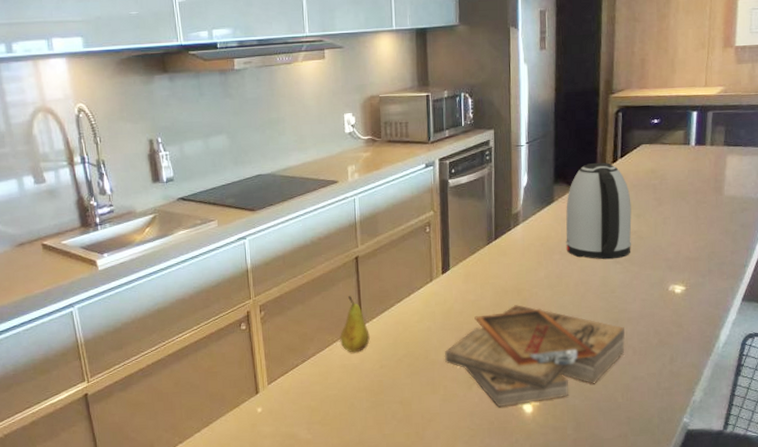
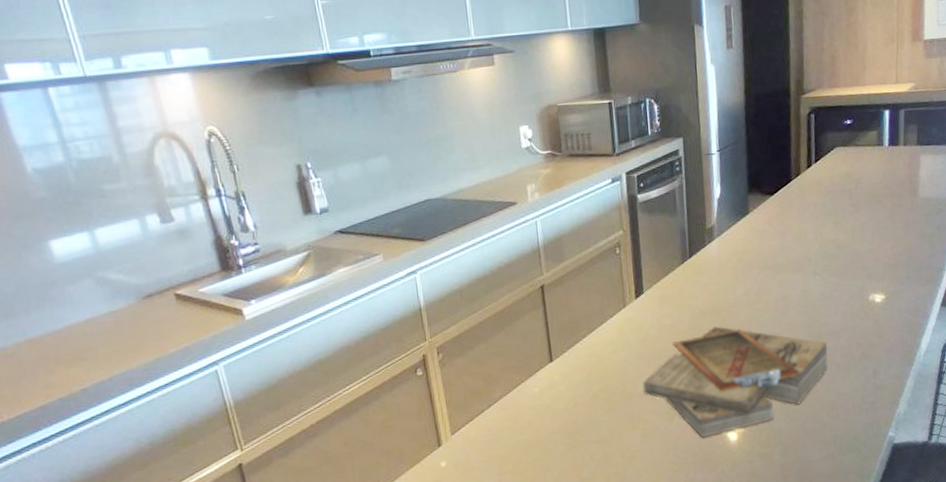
fruit: present [340,296,370,353] -> none [528,329,562,392]
kettle: present [566,162,632,260] -> none [761,168,830,272]

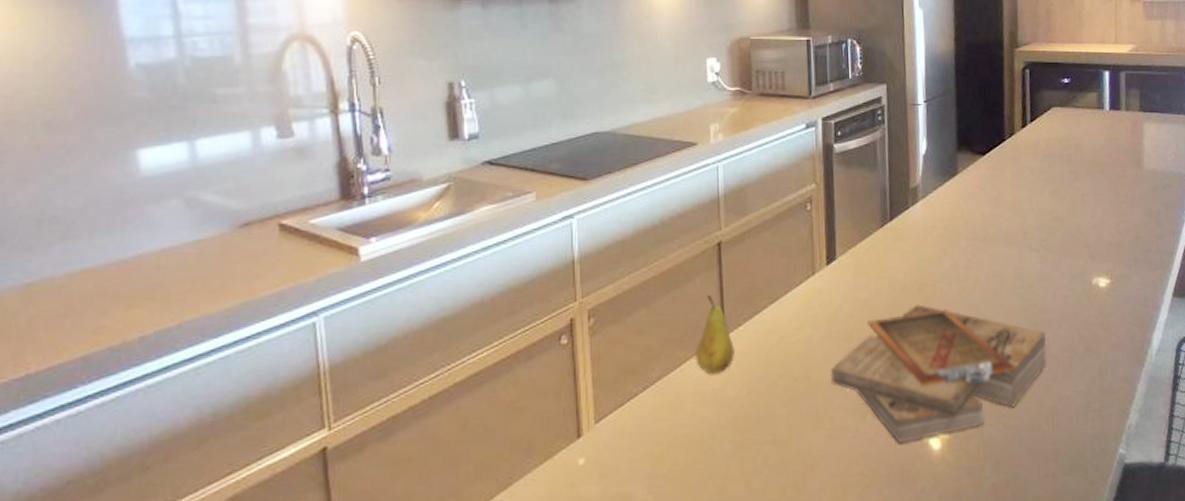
fruit: none [528,329,562,392] -> present [695,295,735,374]

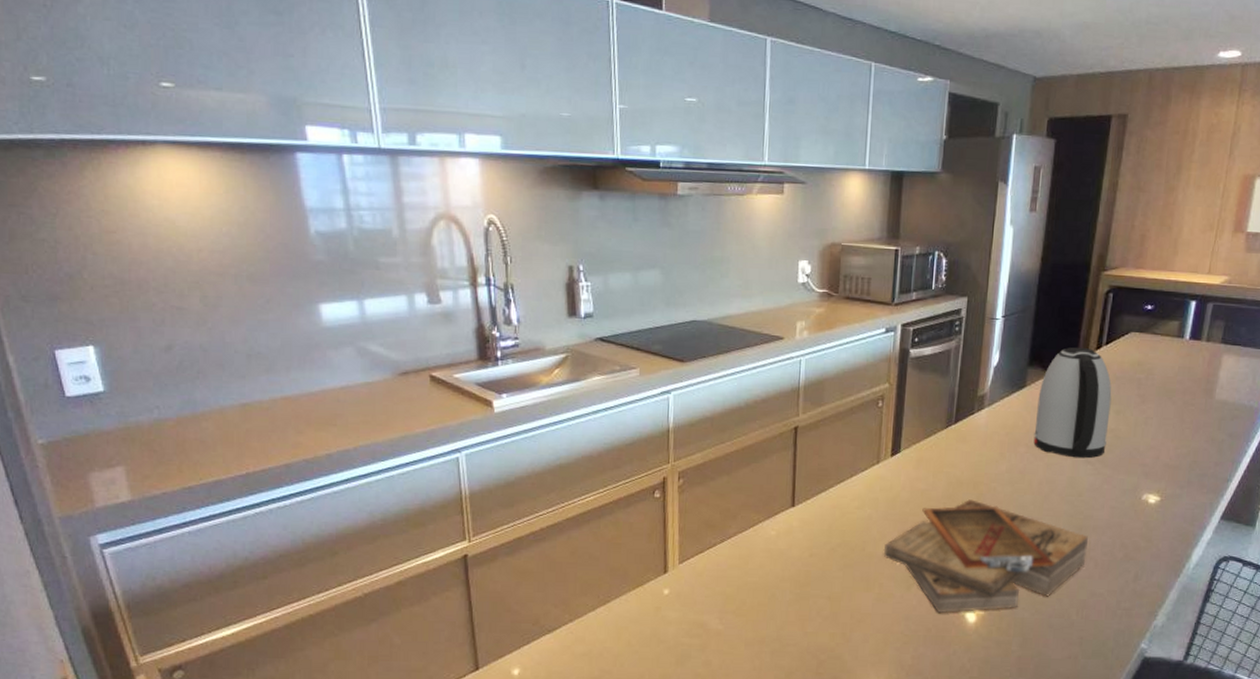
fruit: present [695,295,735,374] -> none [767,471,802,537]
kettle: none [972,127,1048,246] -> present [1033,347,1112,459]

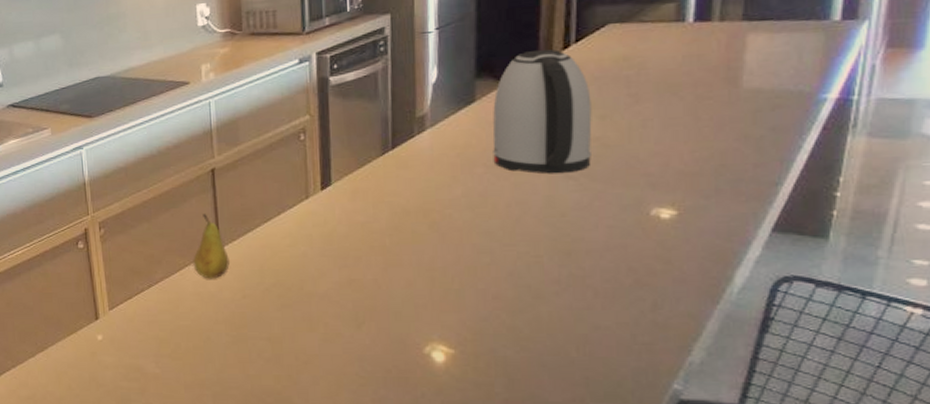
fruit: none [767,471,802,537] -> present [193,214,230,279]
clipboard: present [883,499,1088,613] -> none [324,229,581,352]

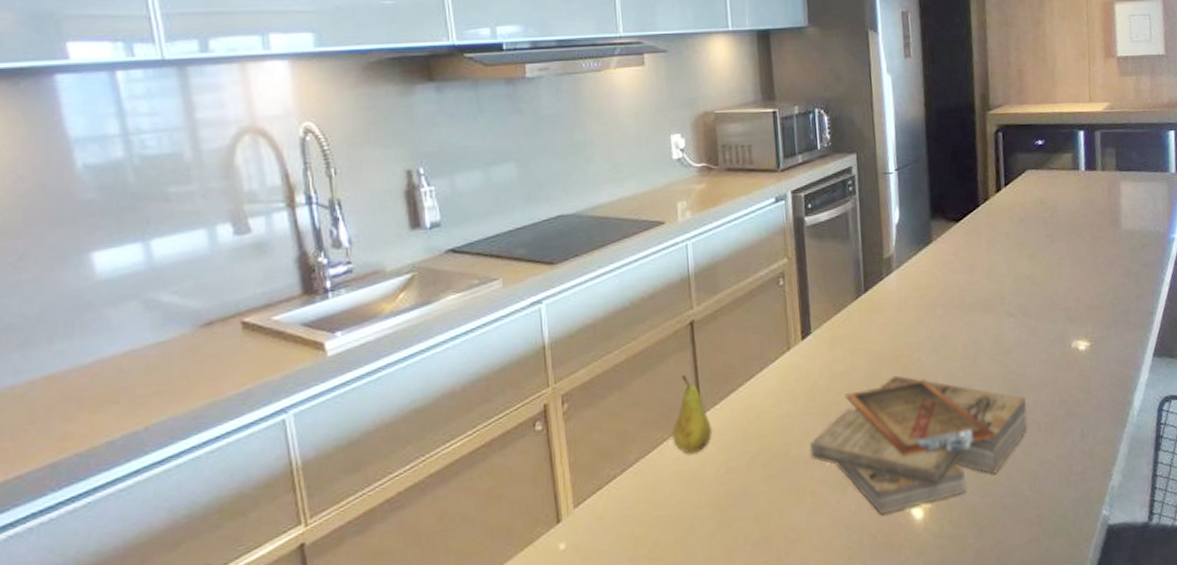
clipboard: none [324,229,581,352] -> present [809,375,1028,514]
kettle: present [493,49,592,174] -> none [946,192,1025,313]

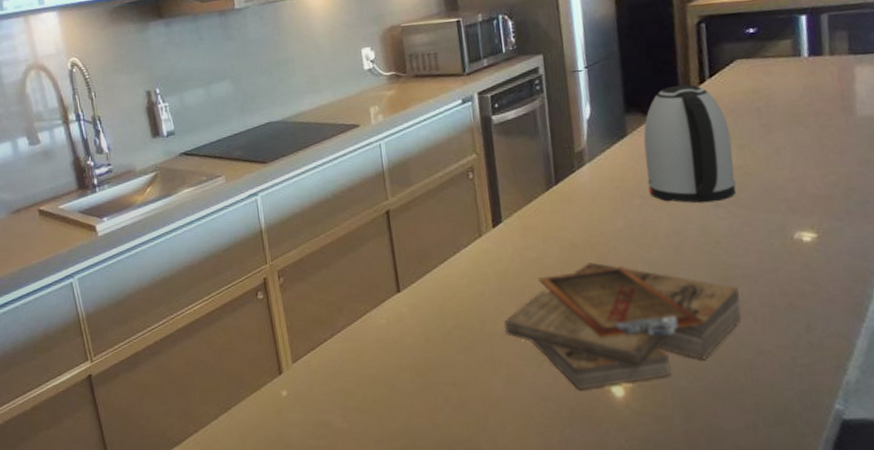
fruit: present [672,375,712,454] -> none [374,257,410,325]
kettle: none [946,192,1025,313] -> present [643,84,736,203]

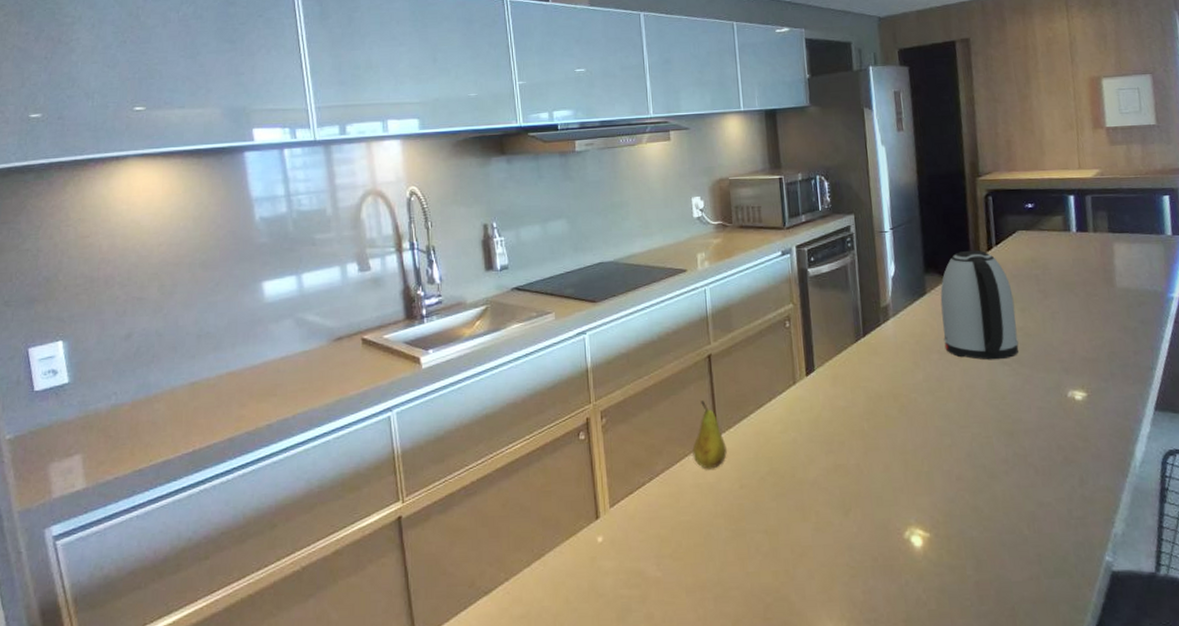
fruit: none [374,257,410,325] -> present [692,401,727,469]
clipboard: present [503,262,742,389] -> none [814,413,1025,539]

